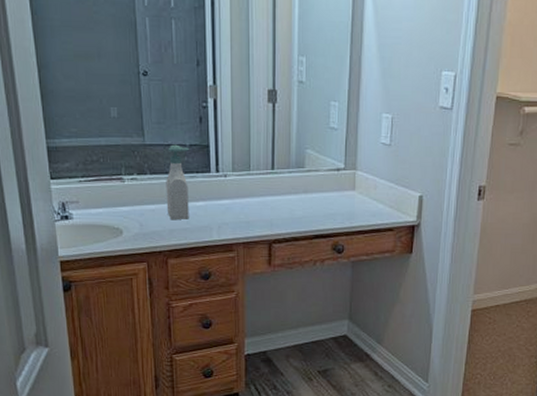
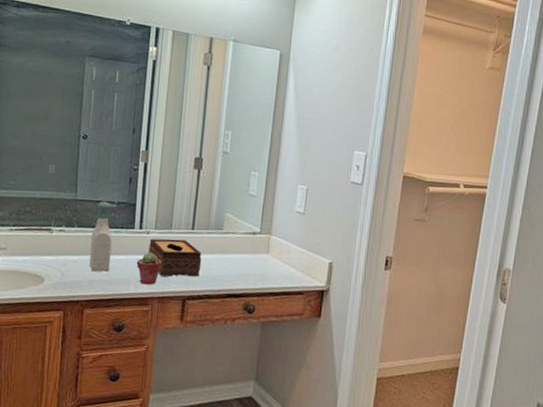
potted succulent: none [217,196,243,231] -> present [136,252,162,285]
tissue box: none [228,181,285,221] -> present [148,238,202,277]

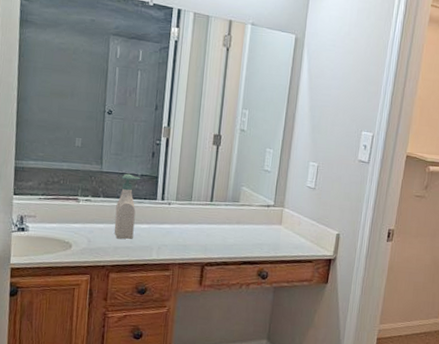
potted succulent: present [136,252,162,285] -> none [158,222,182,252]
tissue box: present [148,238,202,277] -> none [170,209,220,245]

